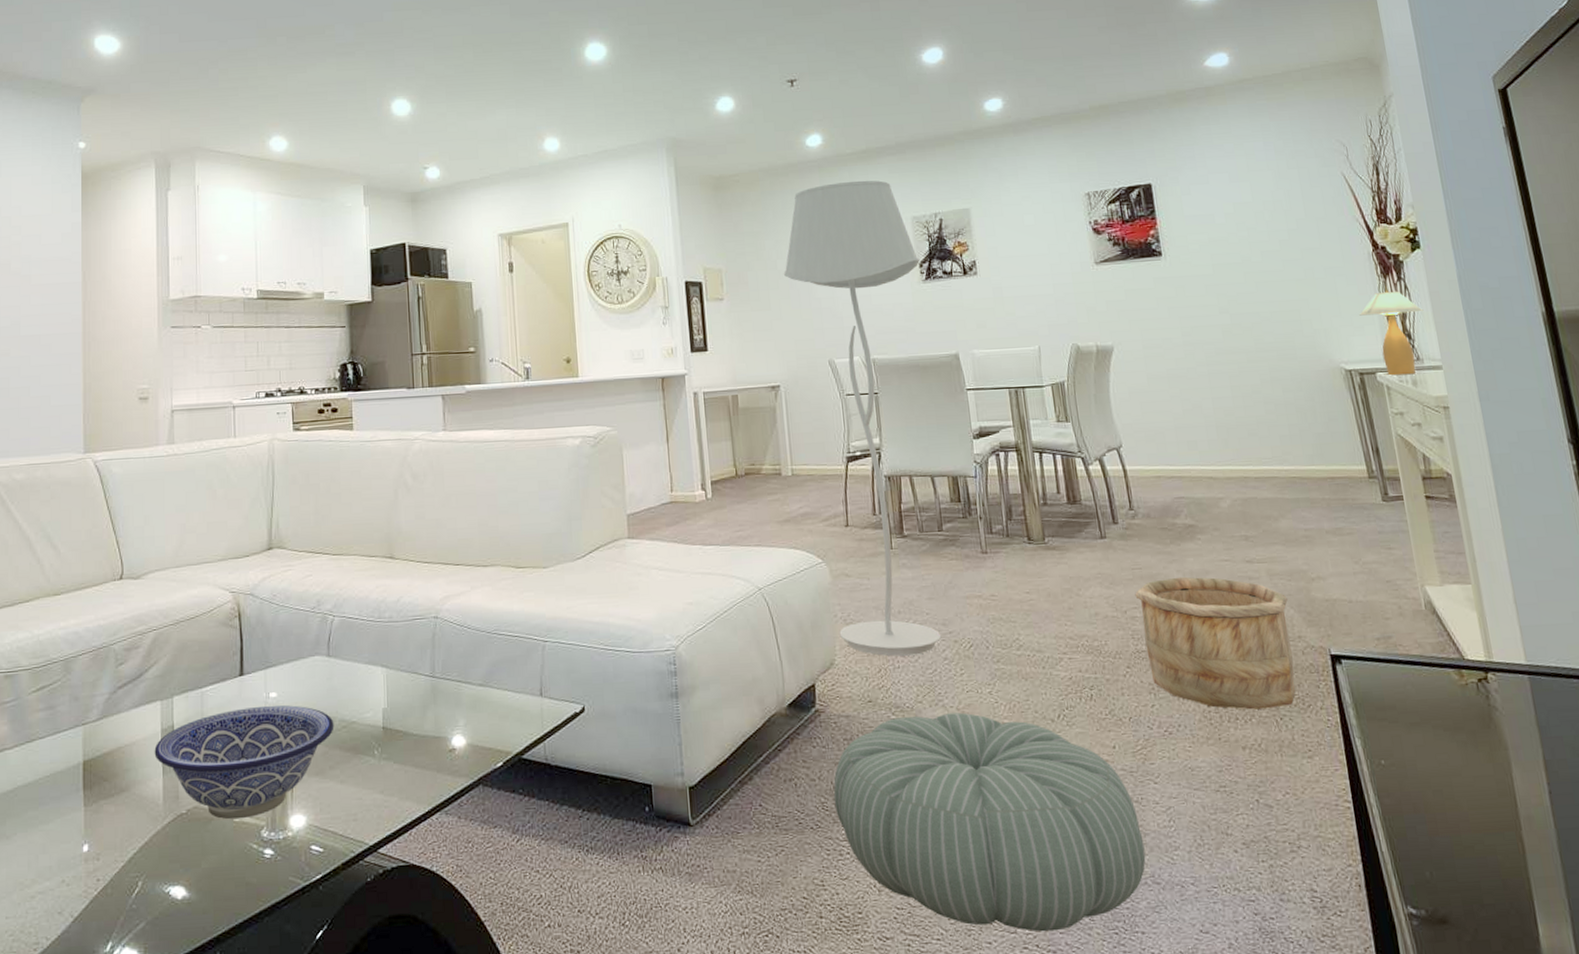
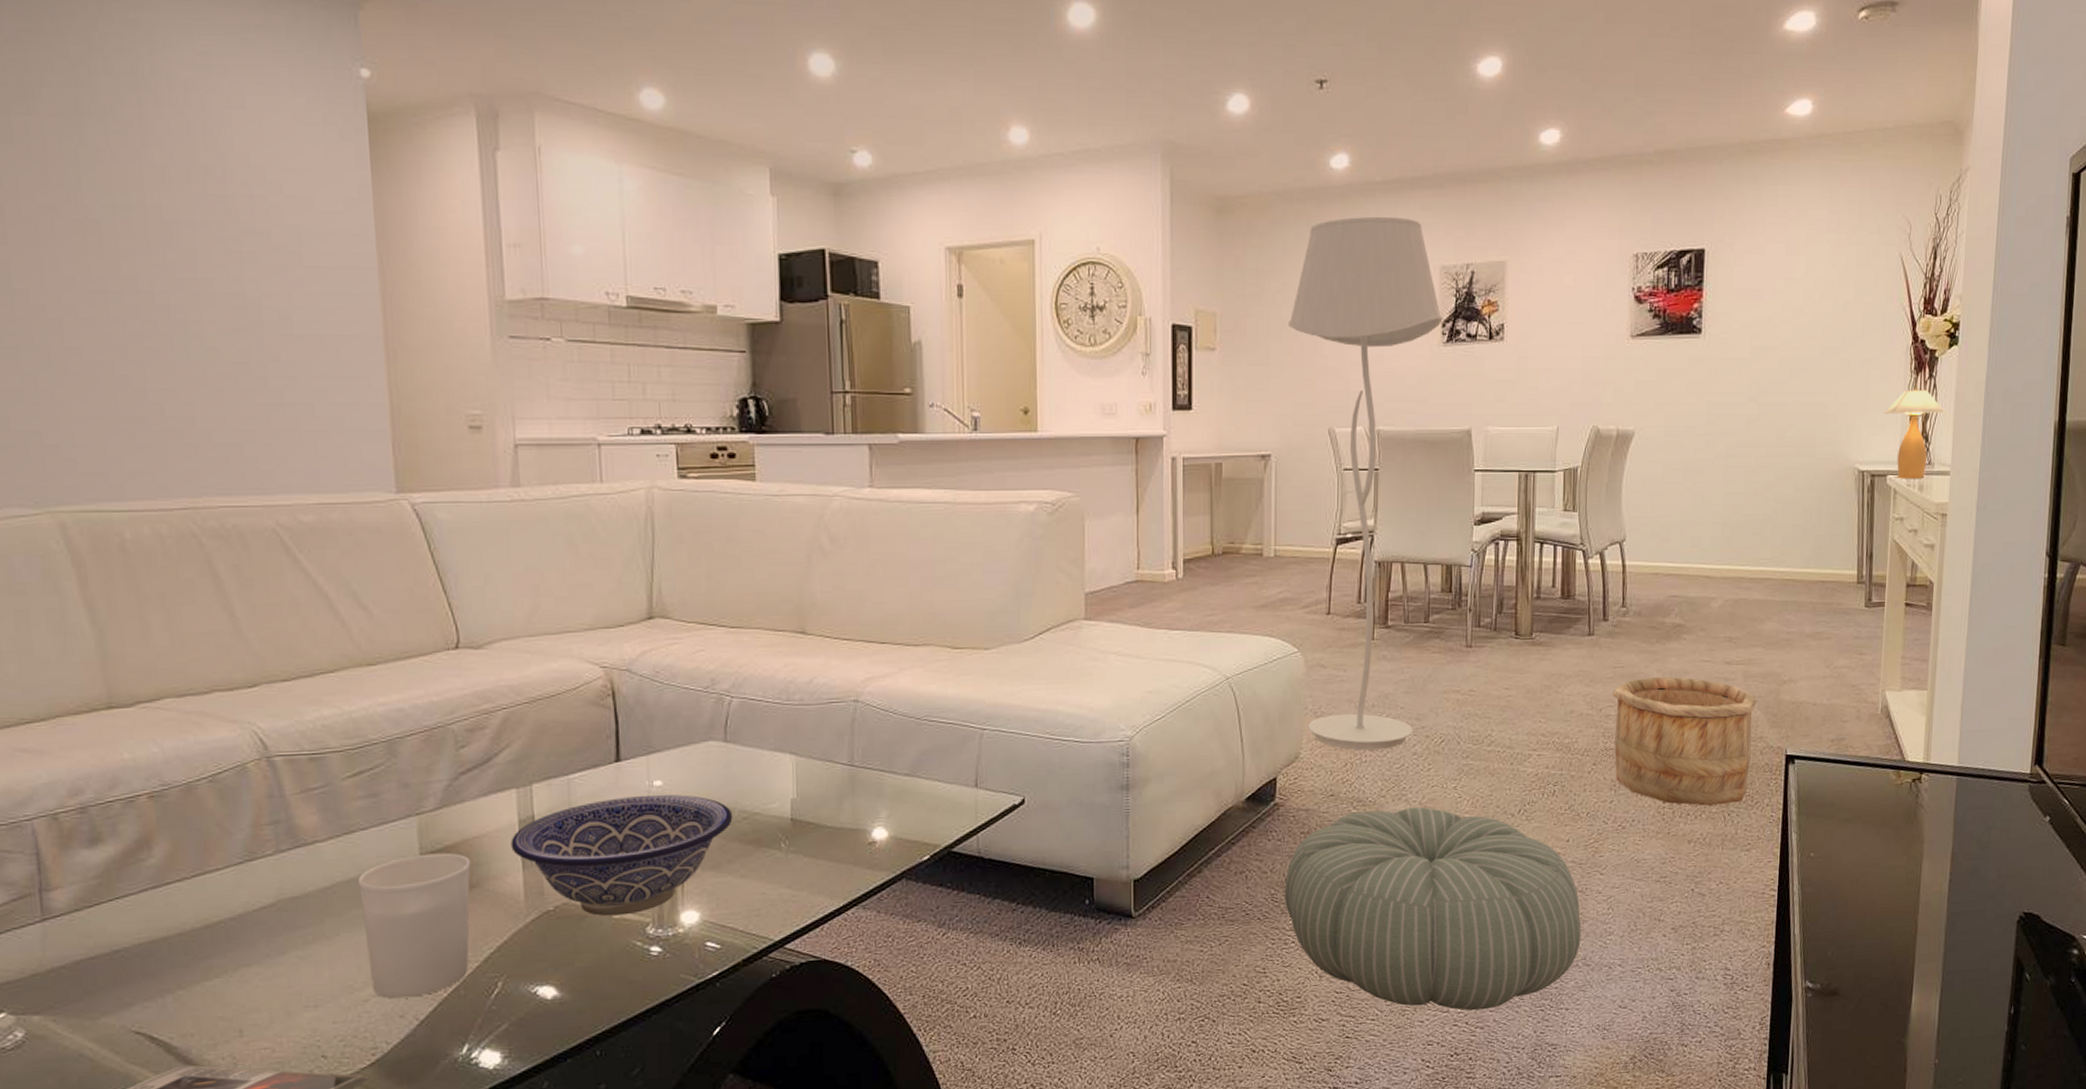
candle holder: none [33,759,122,896] -> present [357,852,471,999]

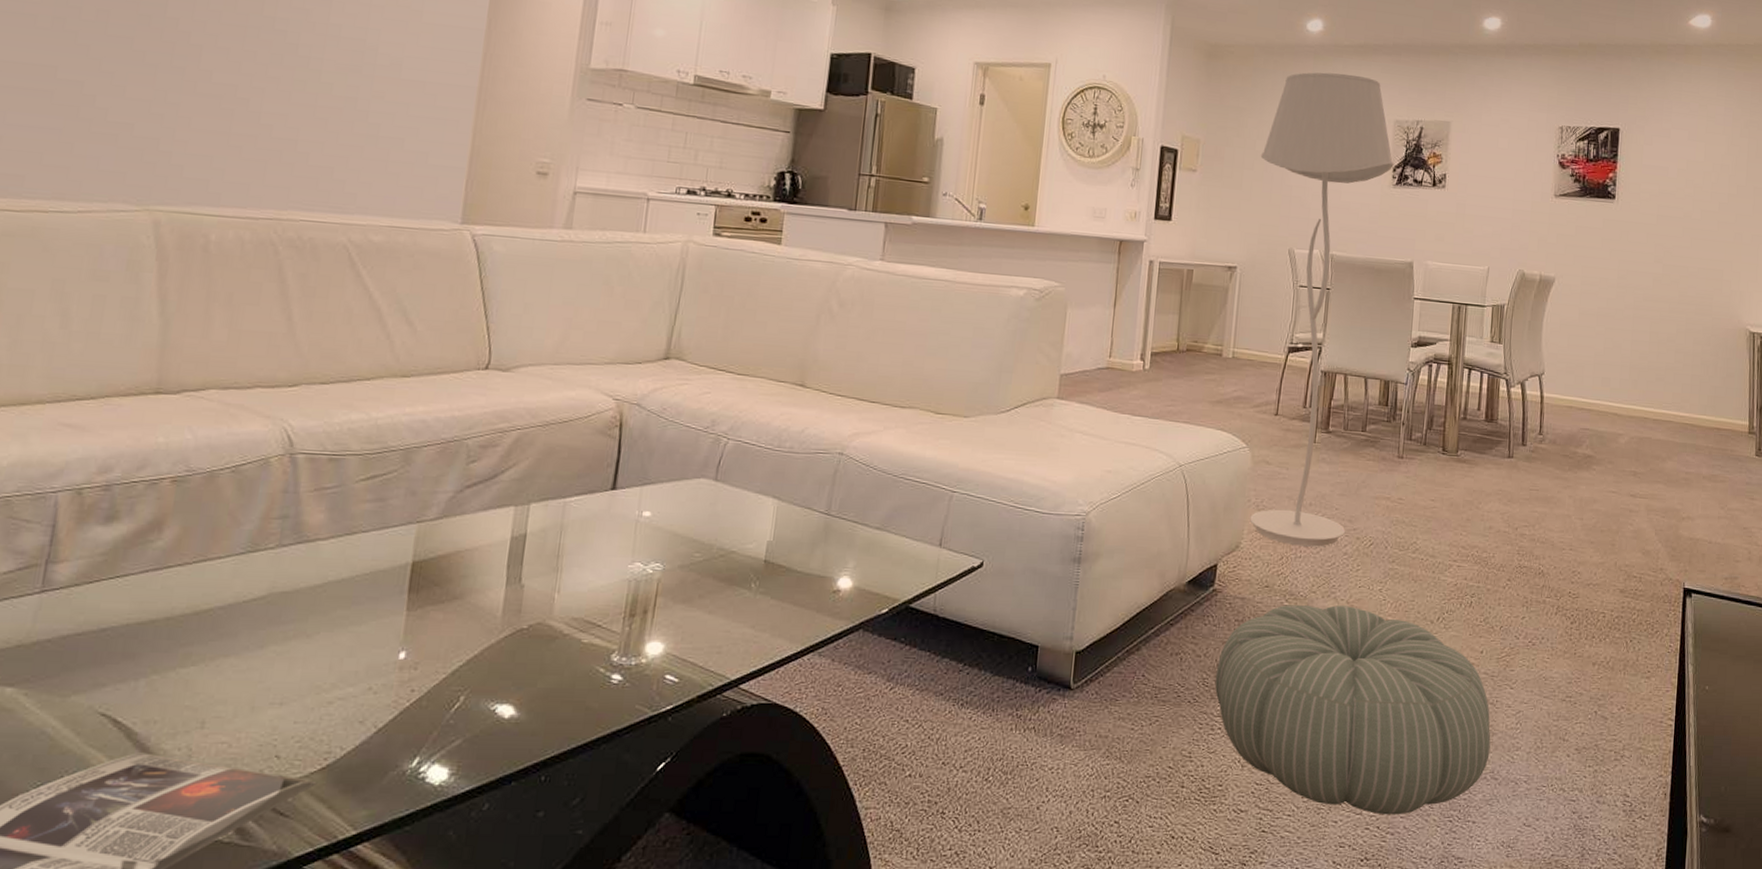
candle holder: present [357,852,471,999] -> none [339,561,459,704]
decorative bowl: present [510,794,733,917] -> none [499,524,712,641]
wooden bucket: present [1613,676,1757,806] -> none [1527,502,1658,631]

